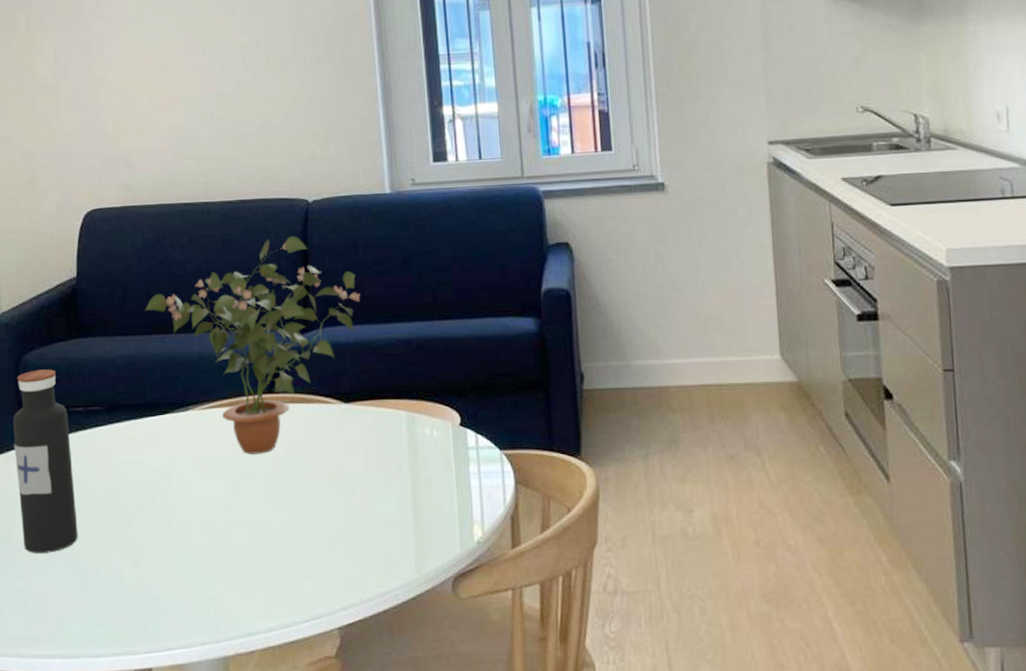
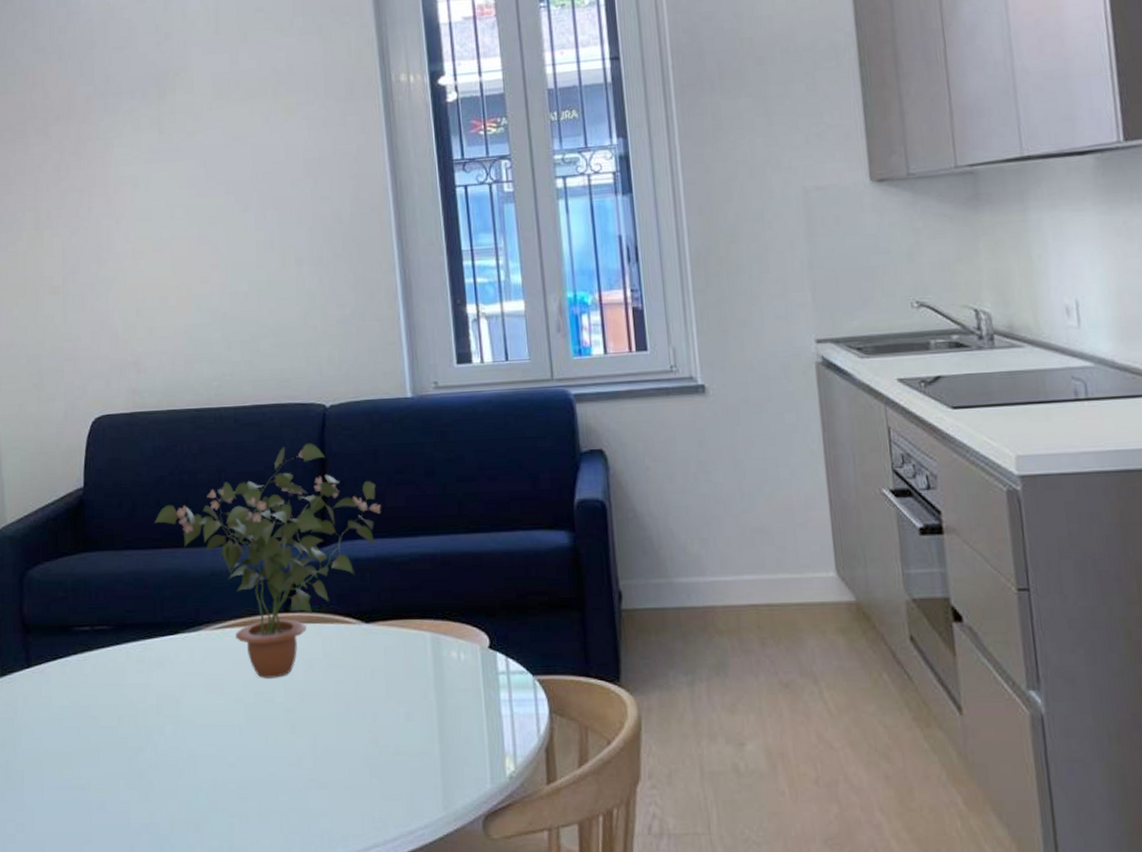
water bottle: present [13,369,78,553] -> none [17,585,83,784]

